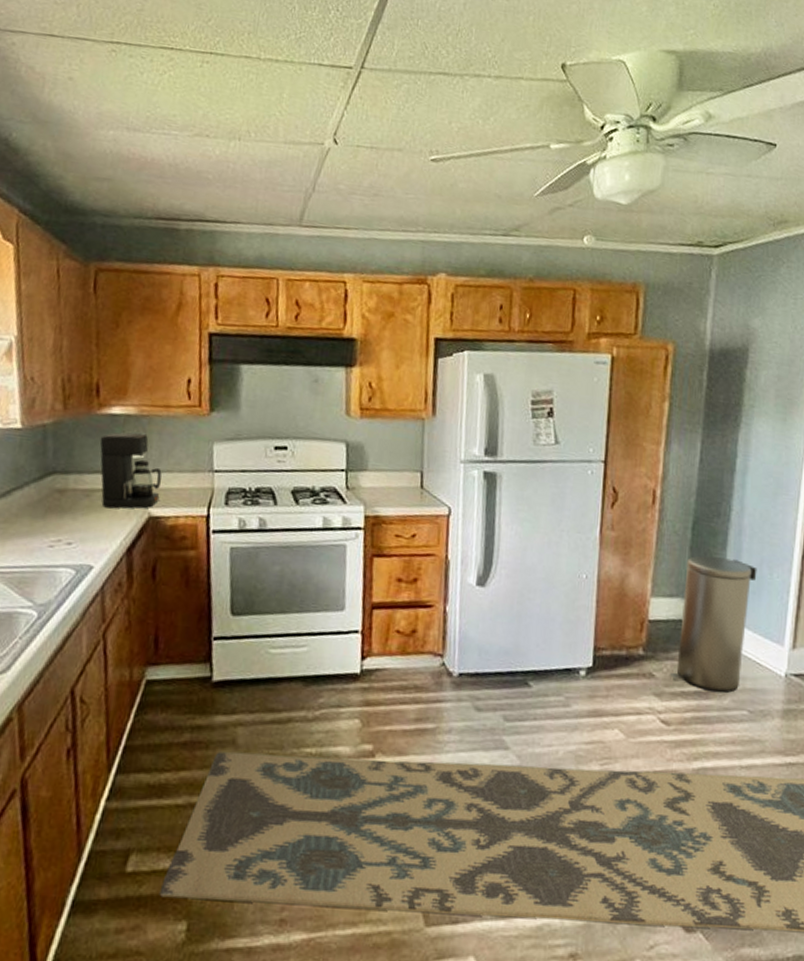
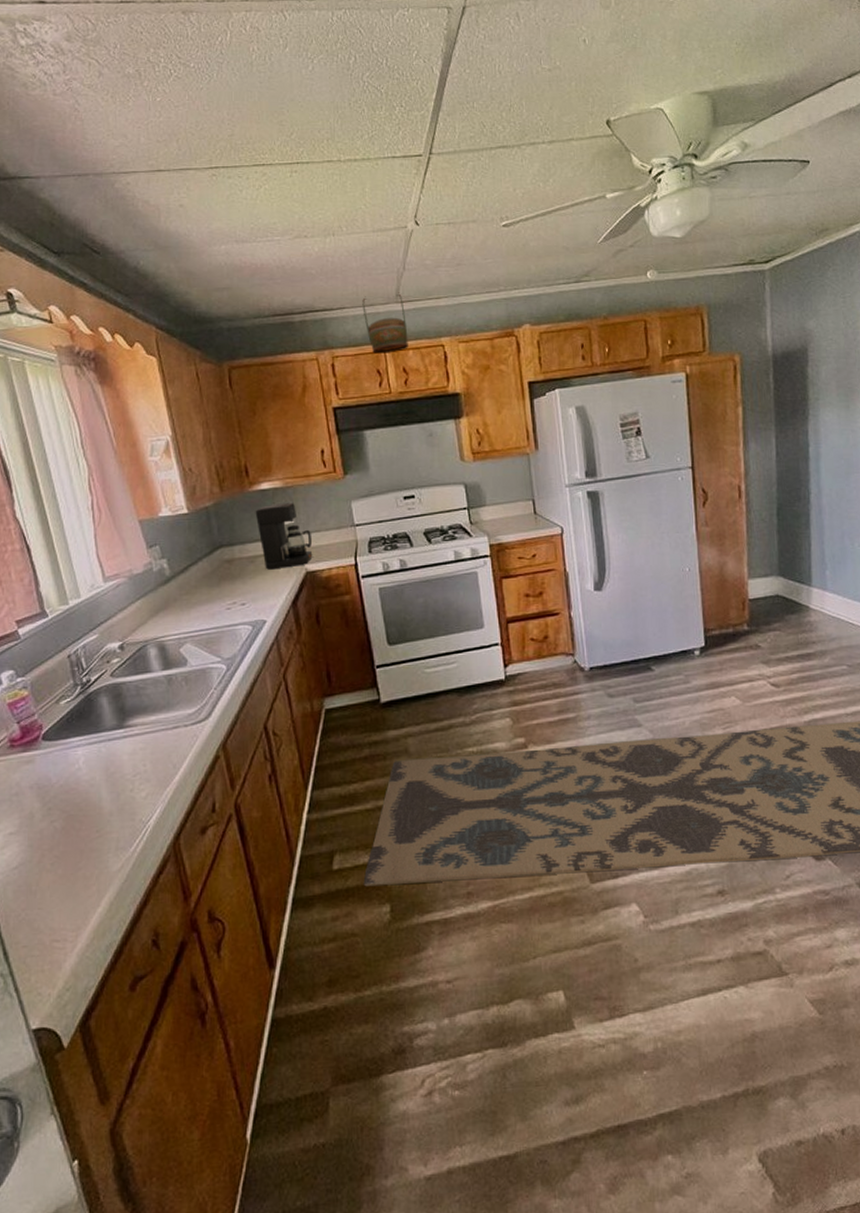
decorative basket: none [260,213,308,282] -> present [362,292,408,354]
pedal bin: present [669,555,757,693] -> none [773,536,840,654]

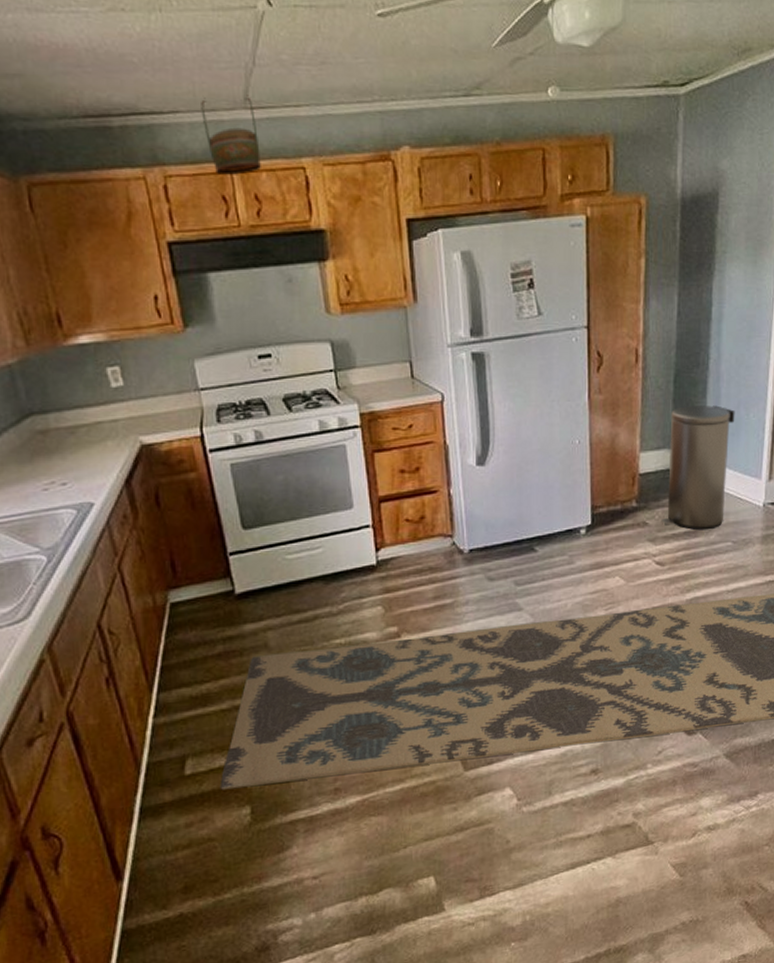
coffee maker: present [255,502,313,570] -> none [73,360,149,443]
pedal bin: none [773,536,840,654] -> present [661,405,735,530]

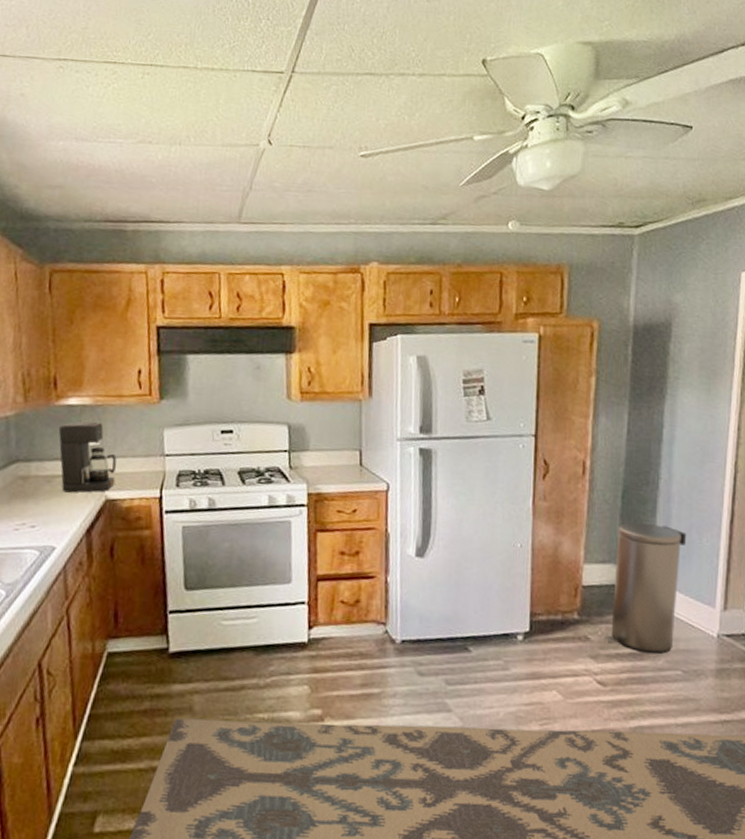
coffee maker: none [73,360,149,443] -> present [58,421,117,493]
decorative basket: present [201,95,261,175] -> none [201,212,247,276]

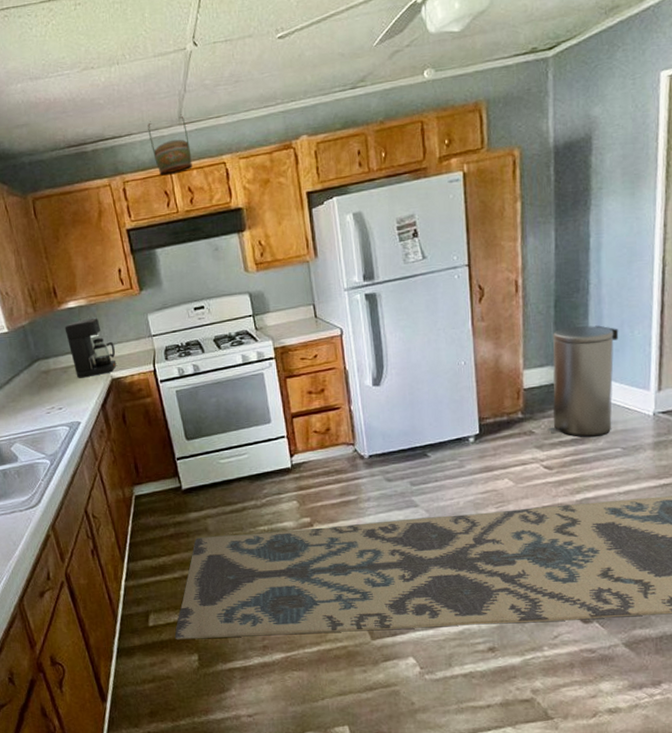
decorative basket: none [201,212,247,276] -> present [148,114,192,176]

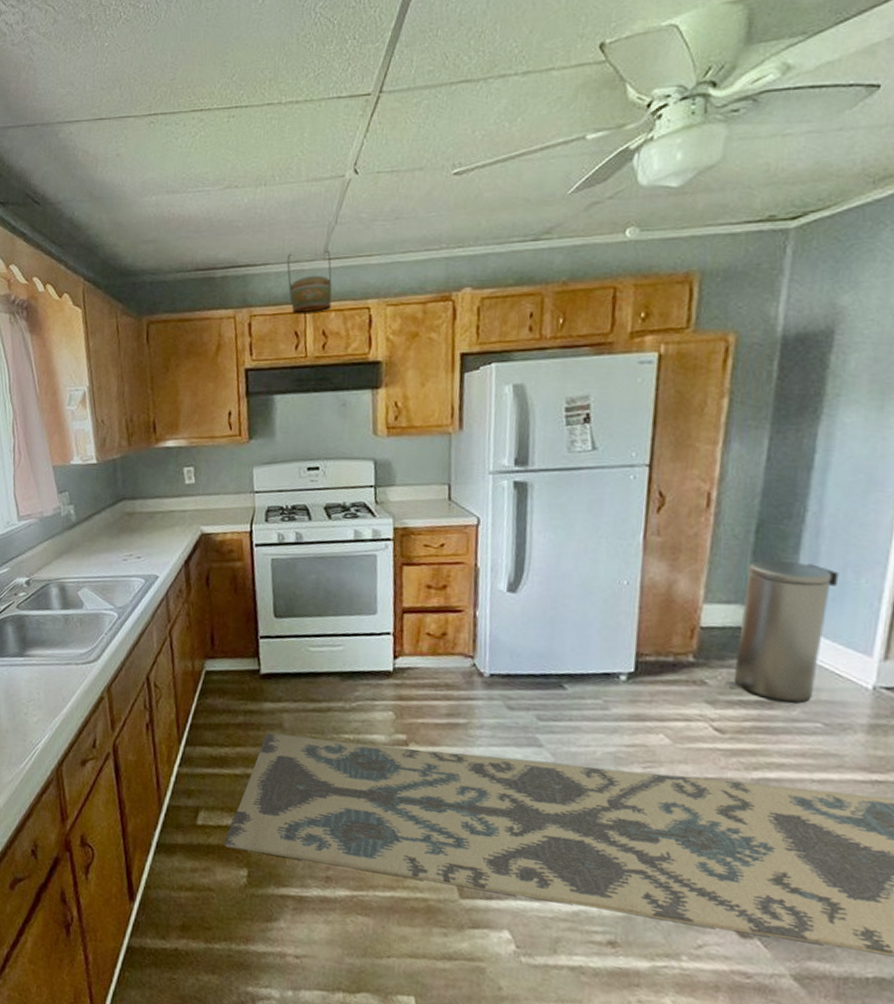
coffee maker: present [64,317,117,378] -> none [158,461,211,527]

